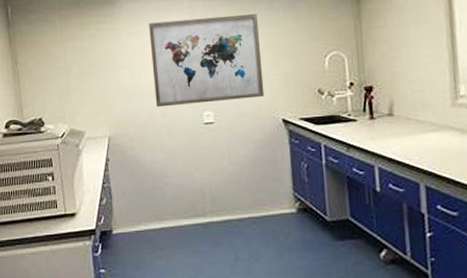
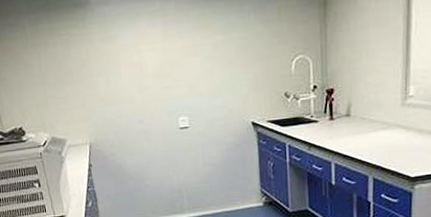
wall art: present [149,13,265,108] -> none [122,16,236,114]

